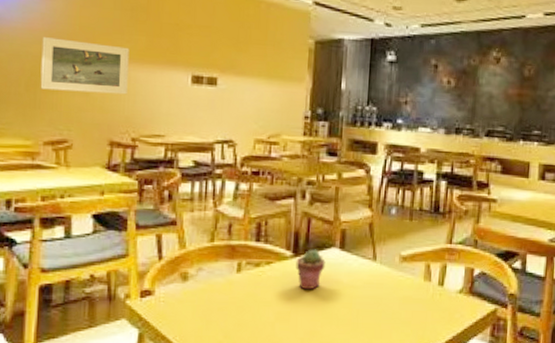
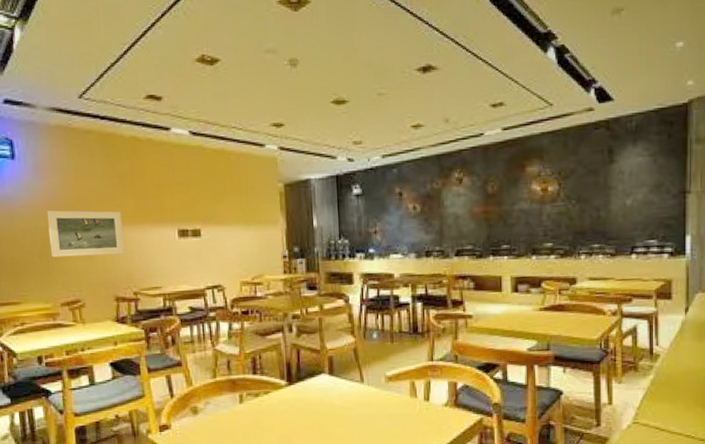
potted succulent: present [296,249,326,290] -> none [291,376,318,414]

